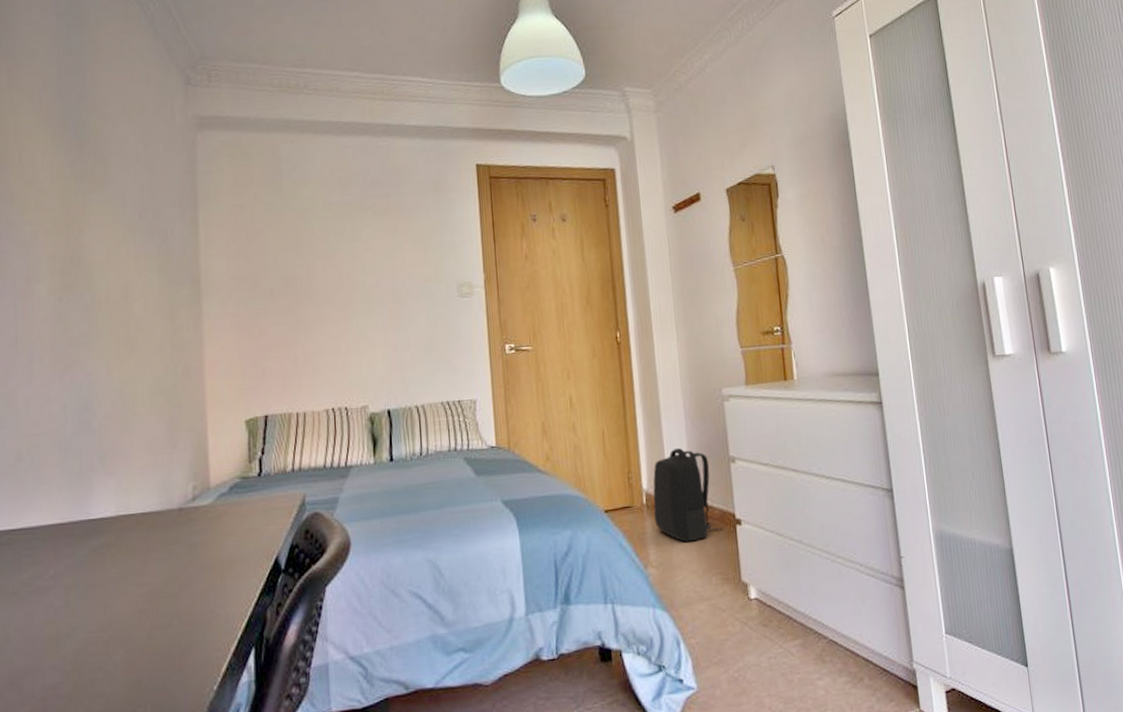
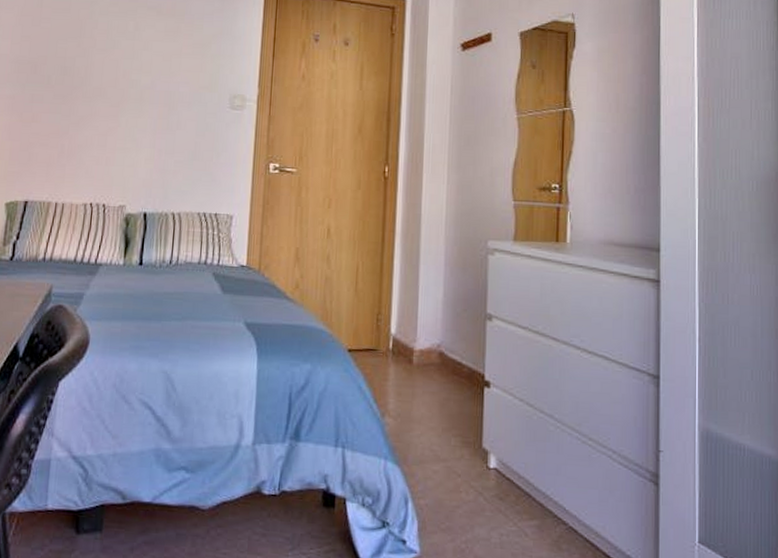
backpack: present [653,448,723,543] -> none [399,296,469,397]

